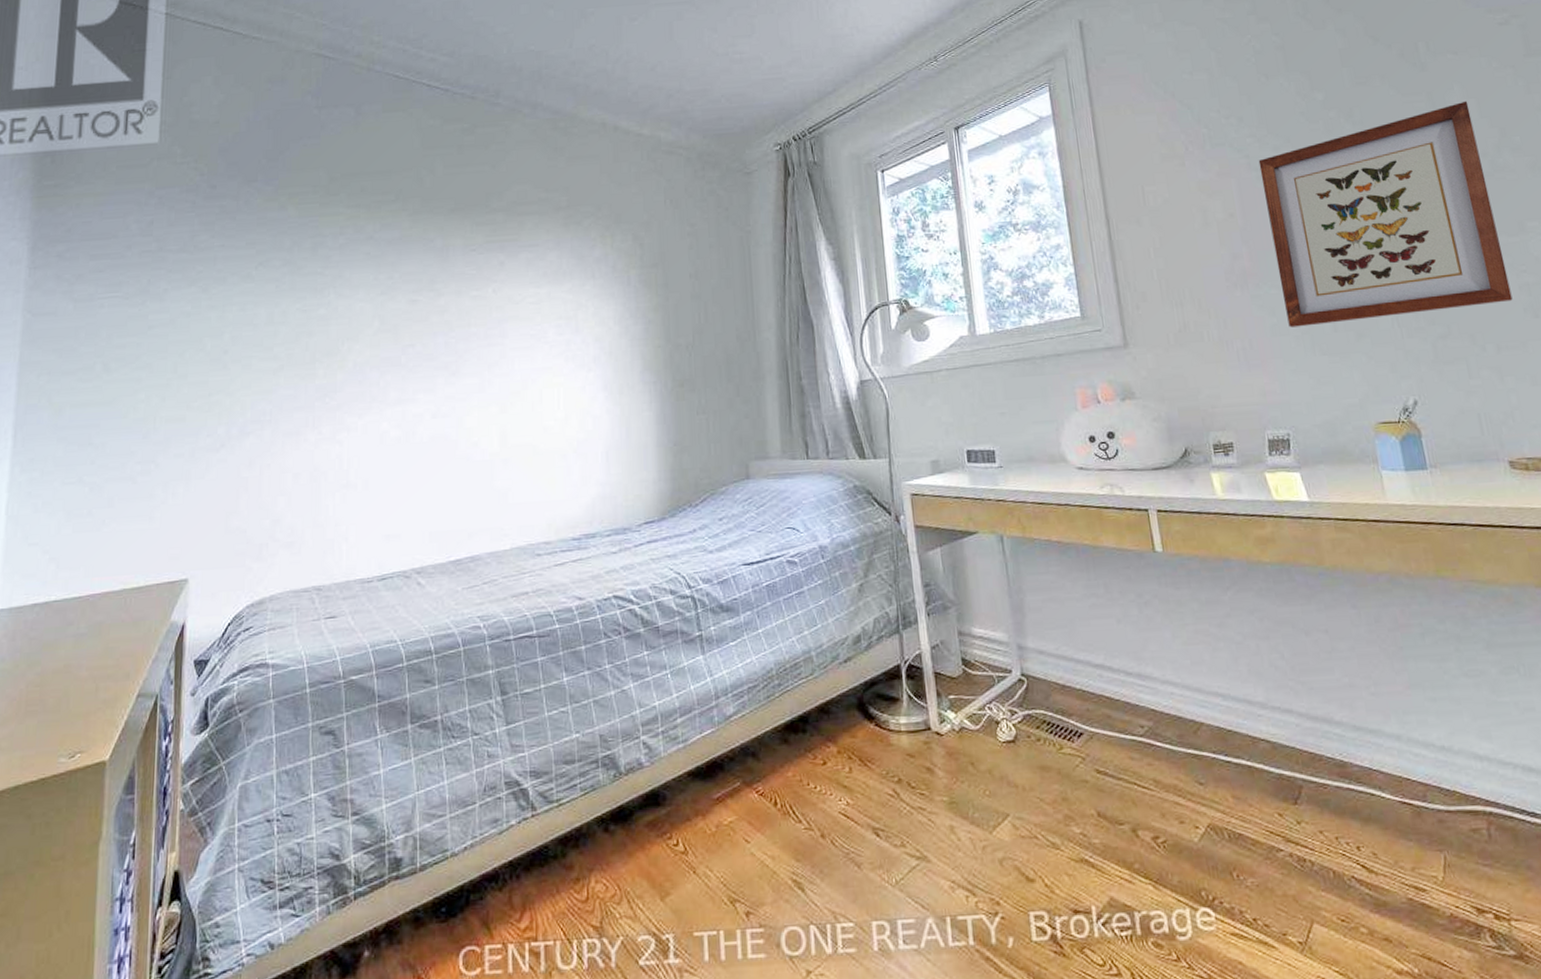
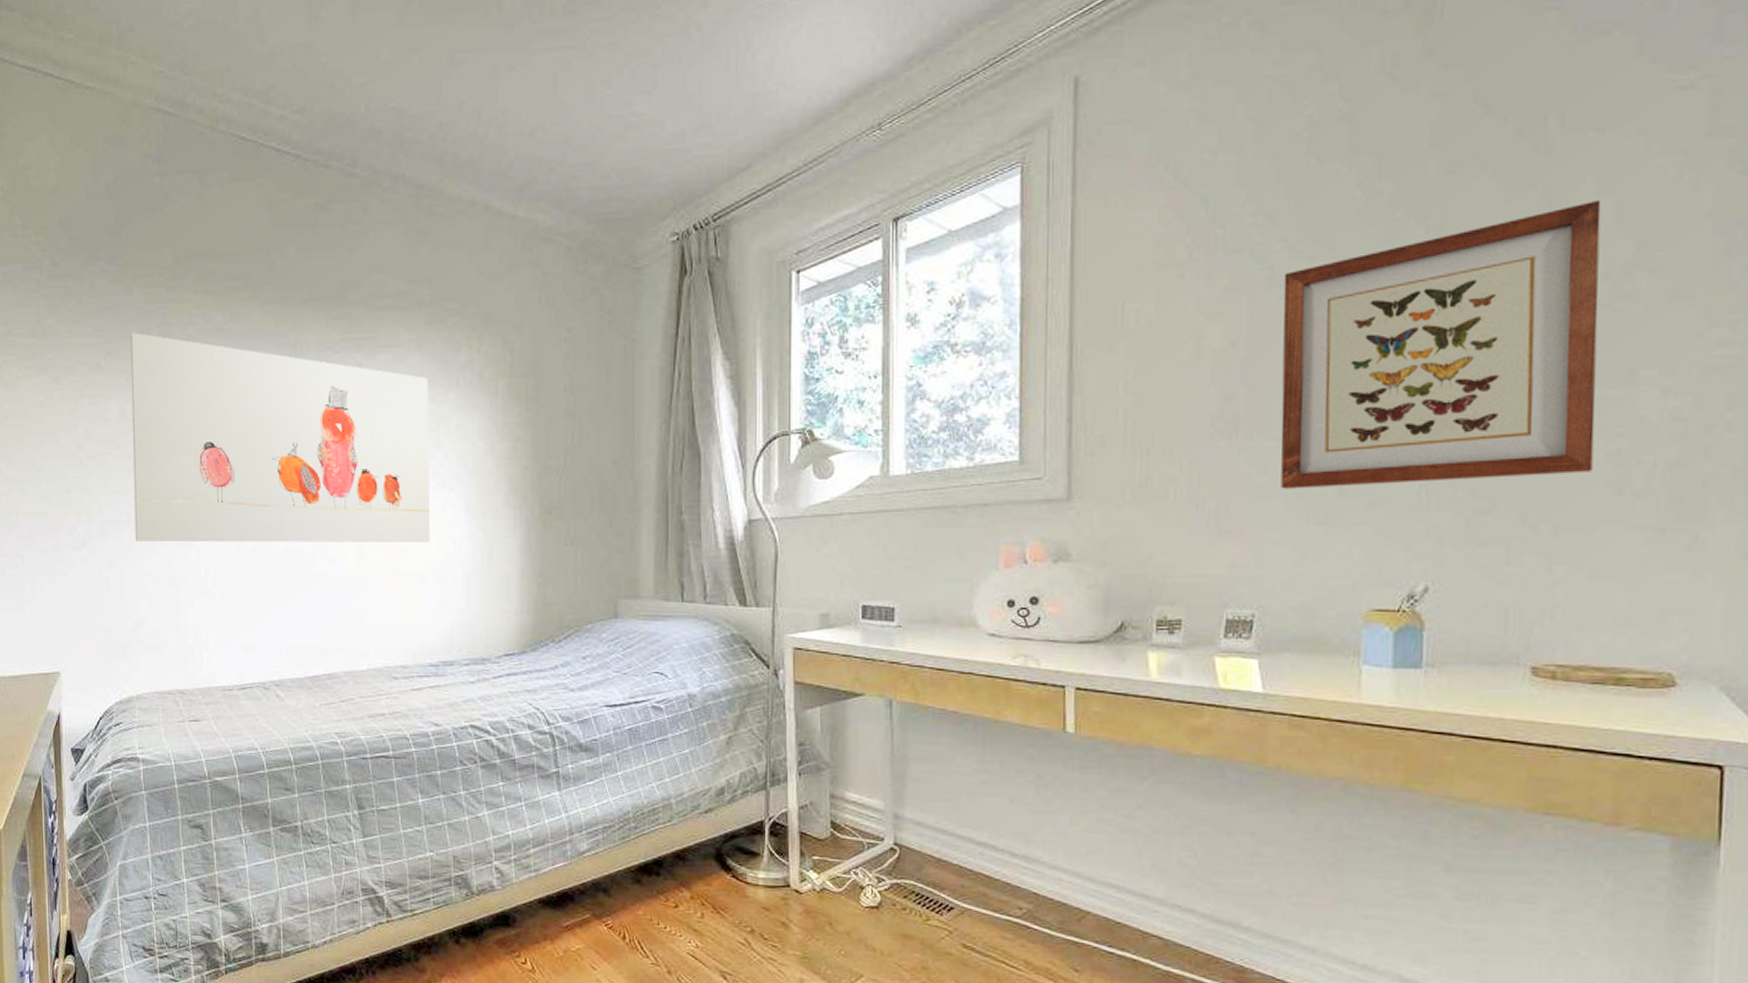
wall art: none [277,243,570,439] -> present [130,332,430,543]

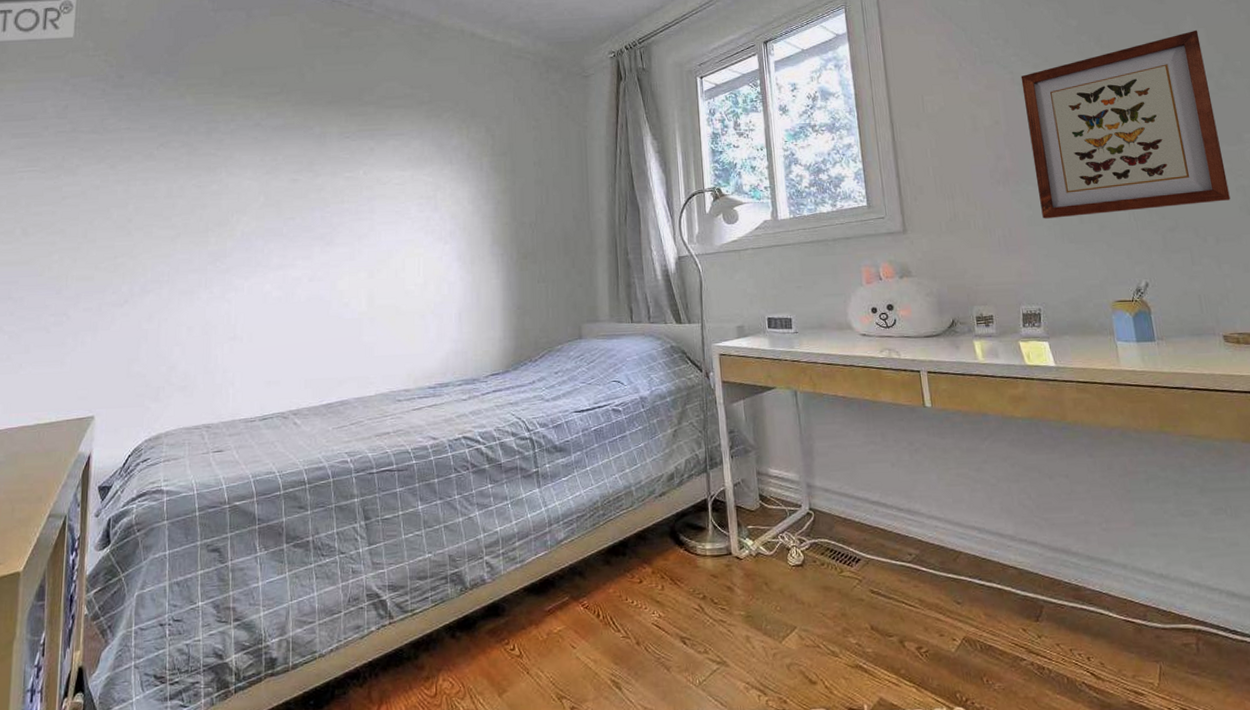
wall art: present [130,332,430,543] -> none [173,128,429,297]

